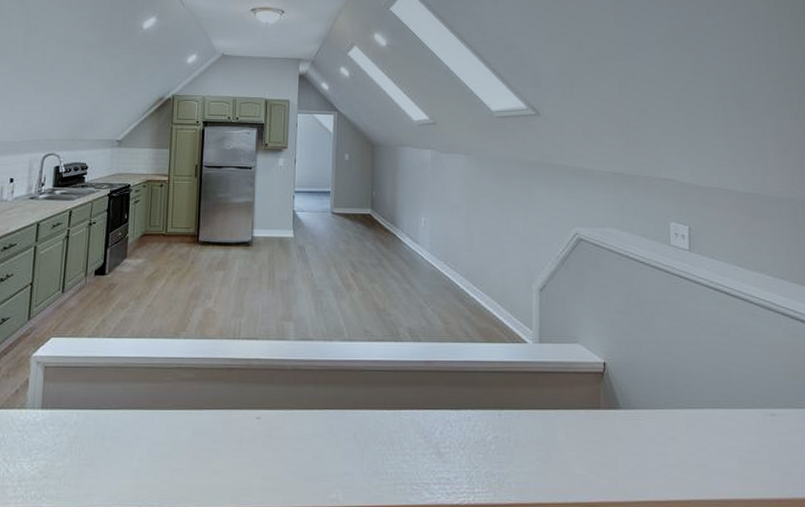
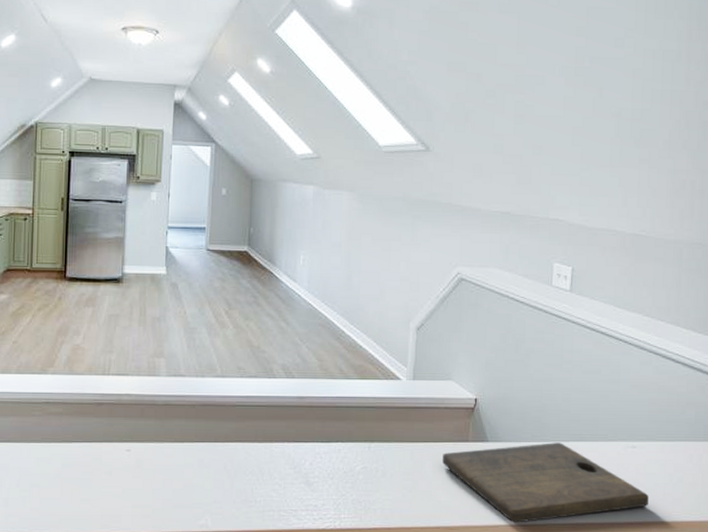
cutting board: none [575,410,796,499] -> present [442,442,649,523]

